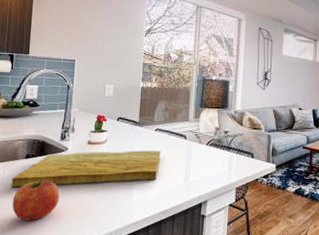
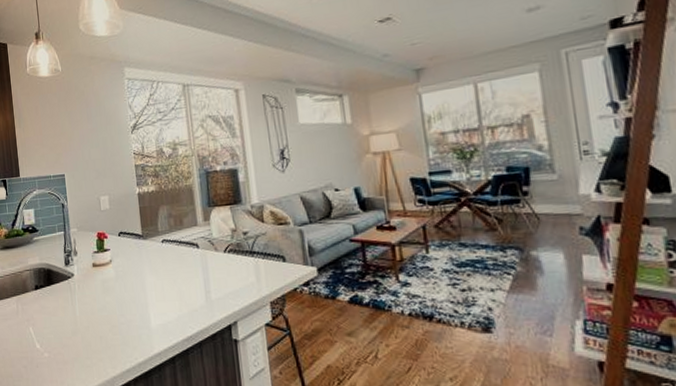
cutting board: present [11,150,161,188] -> none [25,265,174,323]
fruit: present [12,178,60,221] -> none [30,310,75,358]

